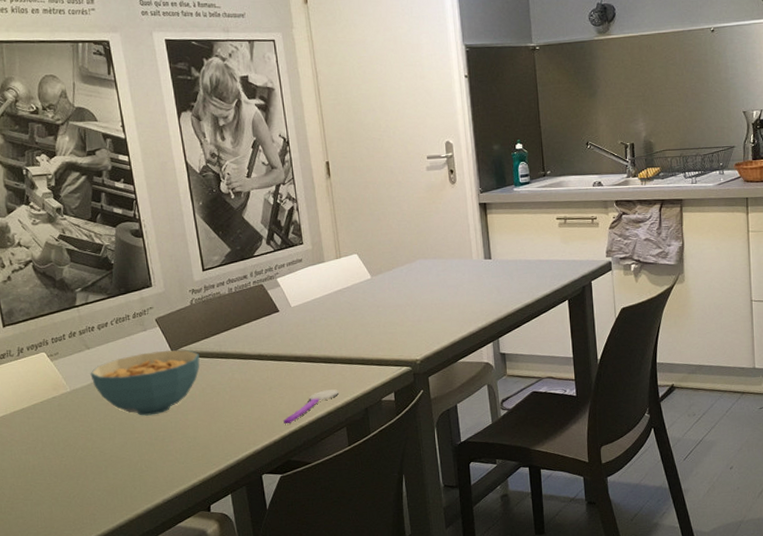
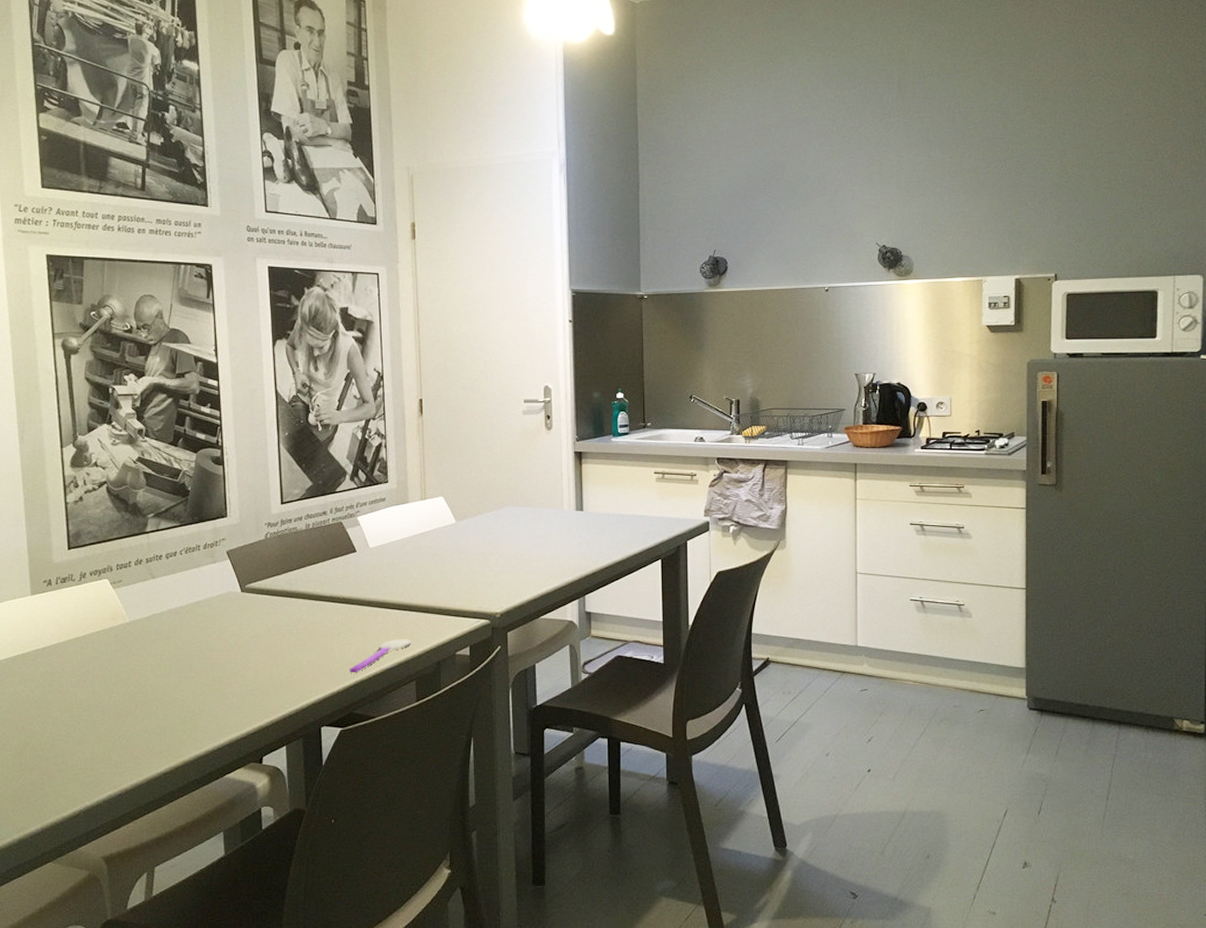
cereal bowl: present [90,350,200,416] -> none [152,585,268,654]

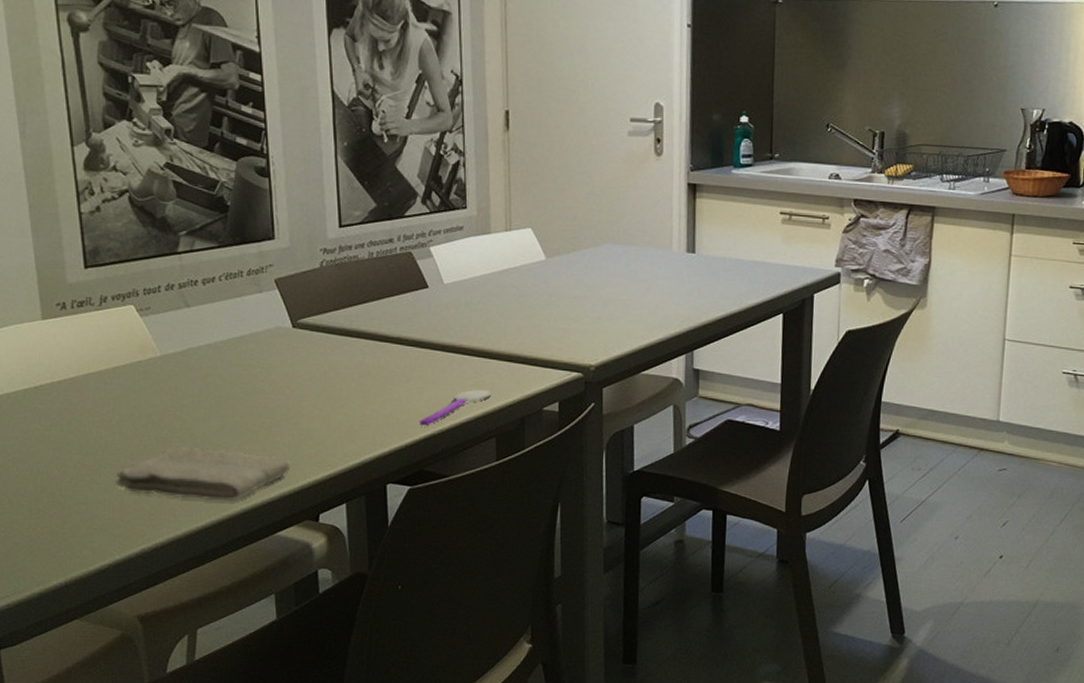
washcloth: none [88,701,238,749] -> present [115,446,291,501]

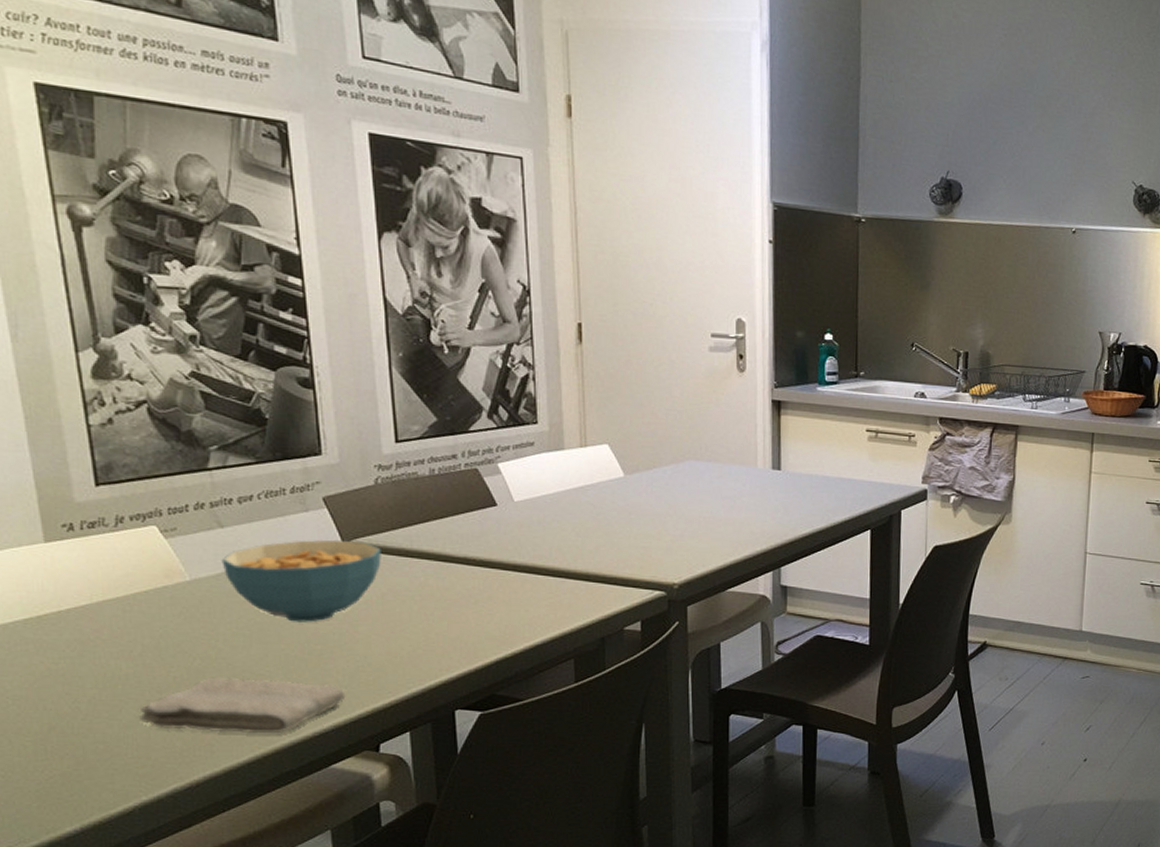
cereal bowl: none [187,318,324,397] -> present [221,539,381,622]
spoon: present [420,389,492,426] -> none [490,610,569,649]

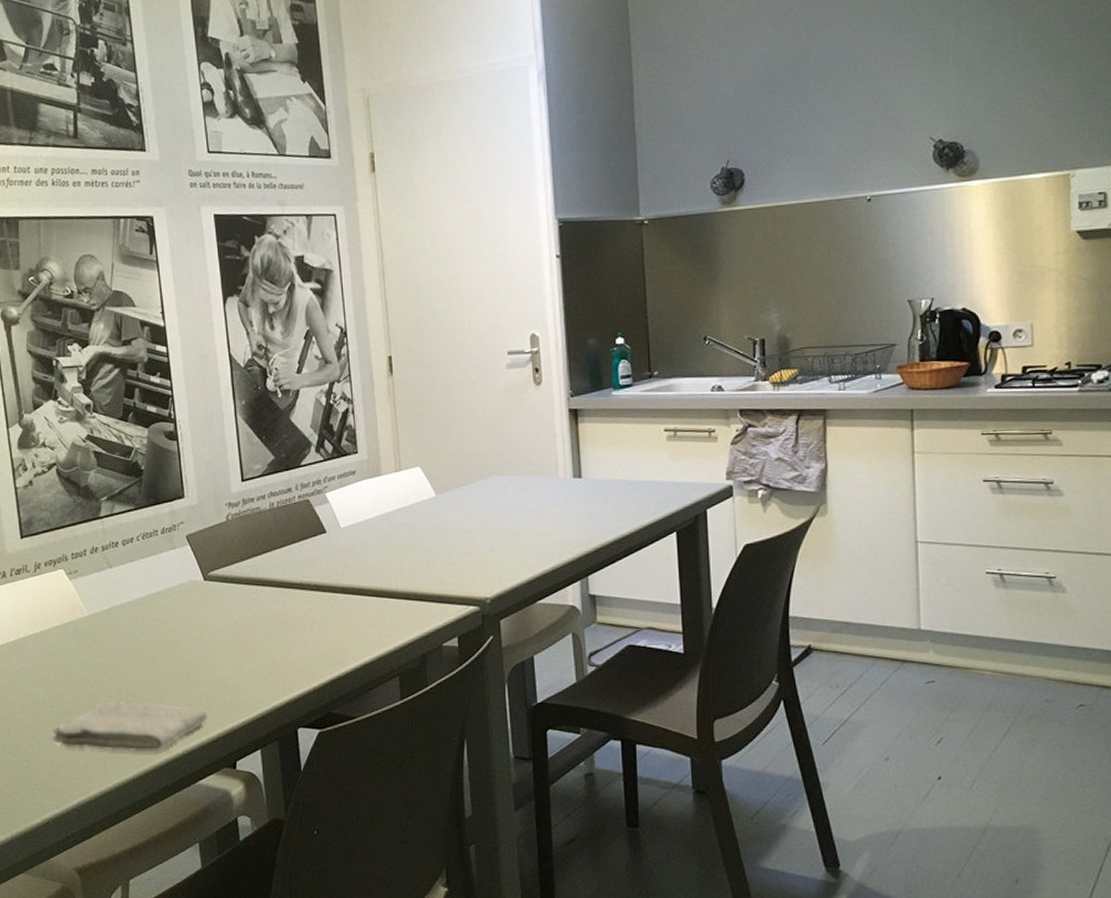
cereal bowl: present [221,539,381,622] -> none [111,573,233,649]

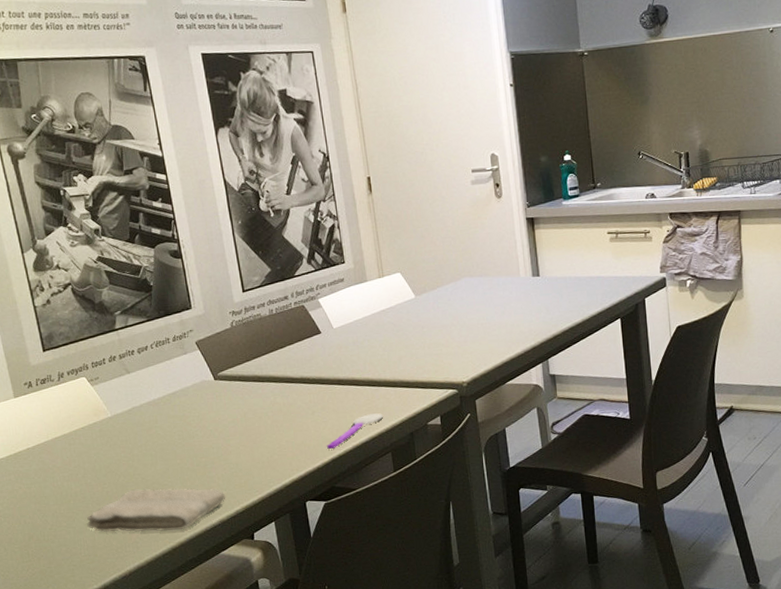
spoon: none [325,629,392,669] -> present [327,413,384,450]

